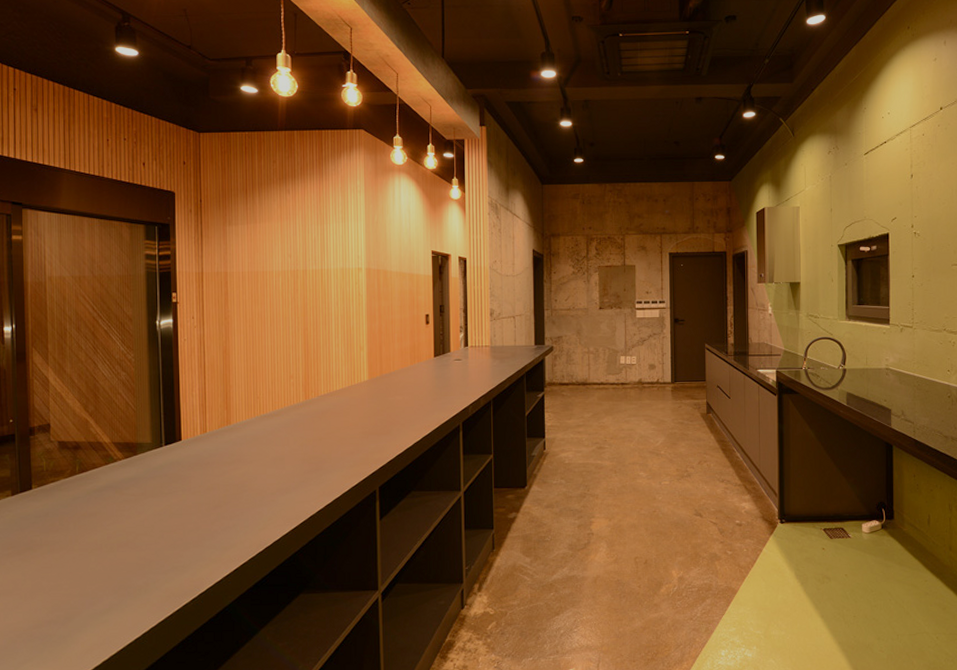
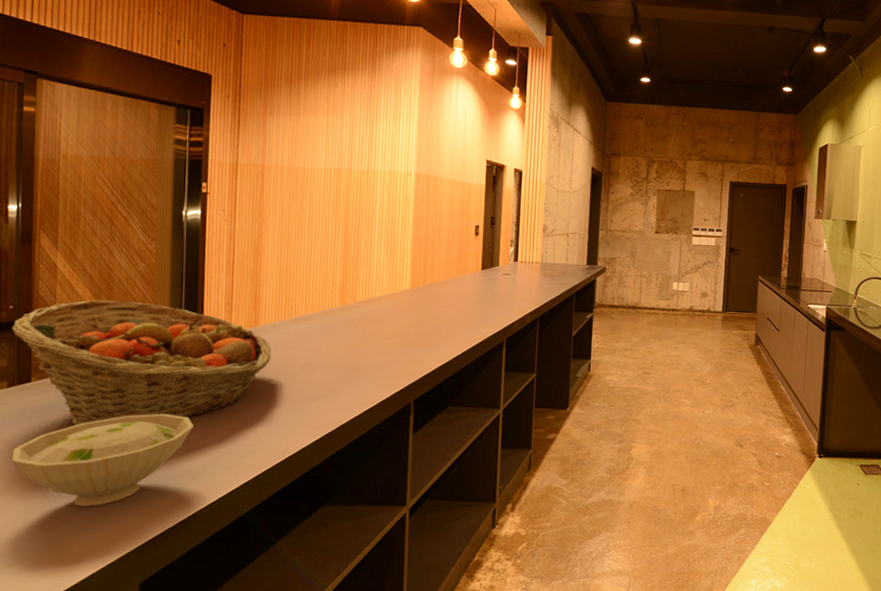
fruit basket: none [13,409,244,528] -> present [12,300,271,426]
bowl: none [19,512,178,604] -> present [11,413,194,506]

